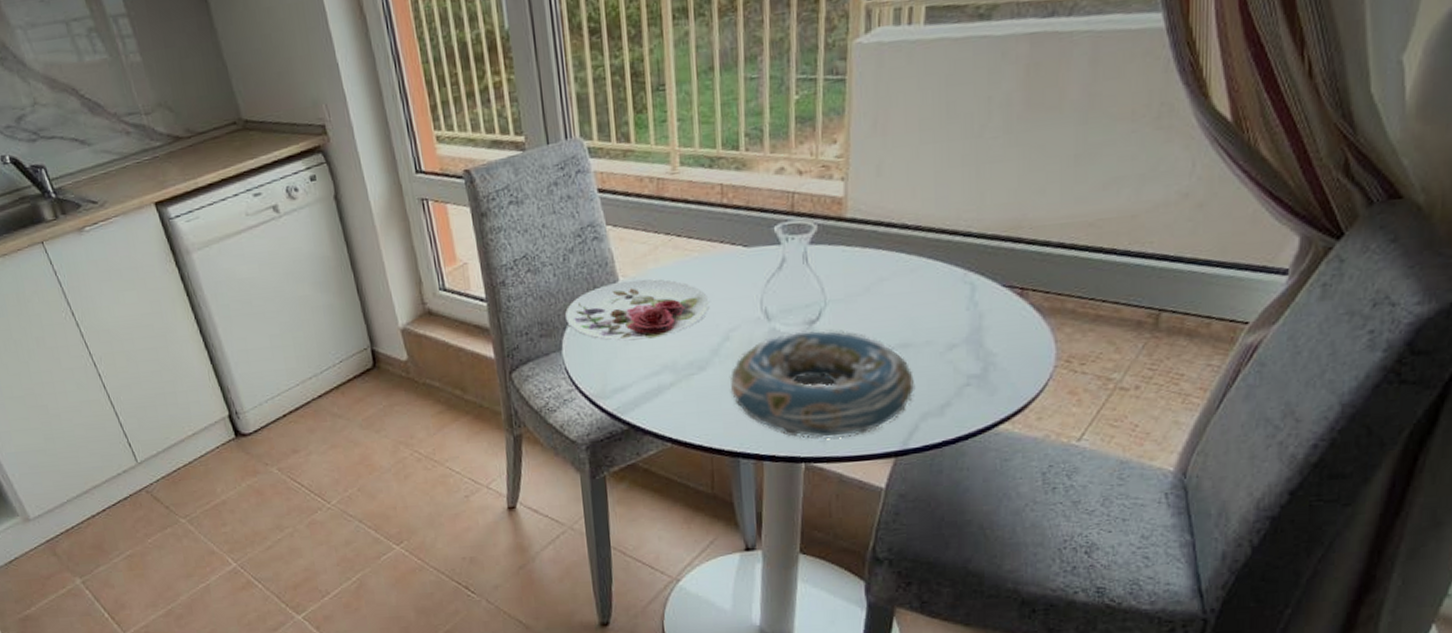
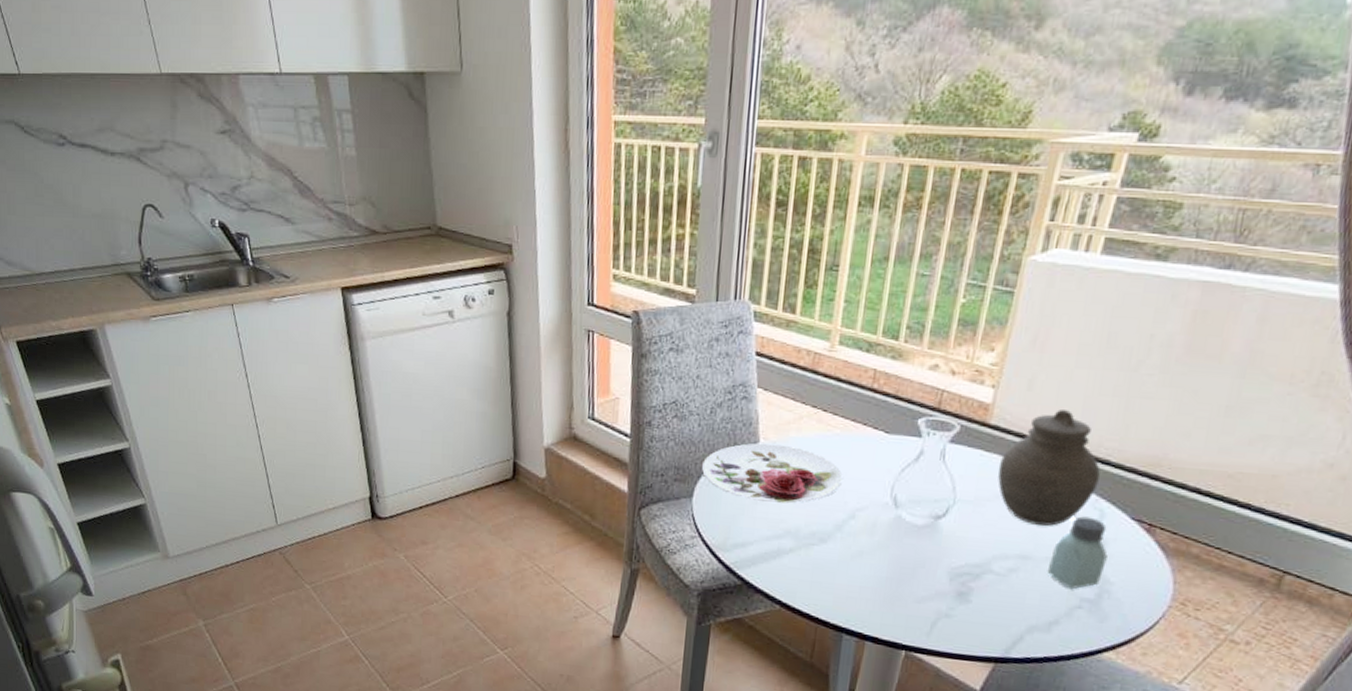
decorative bowl: present [729,330,916,440] -> none [846,522,1028,635]
jar: none [862,189,964,311] -> present [998,410,1100,526]
saltshaker: none [931,292,986,369] -> present [1048,516,1108,590]

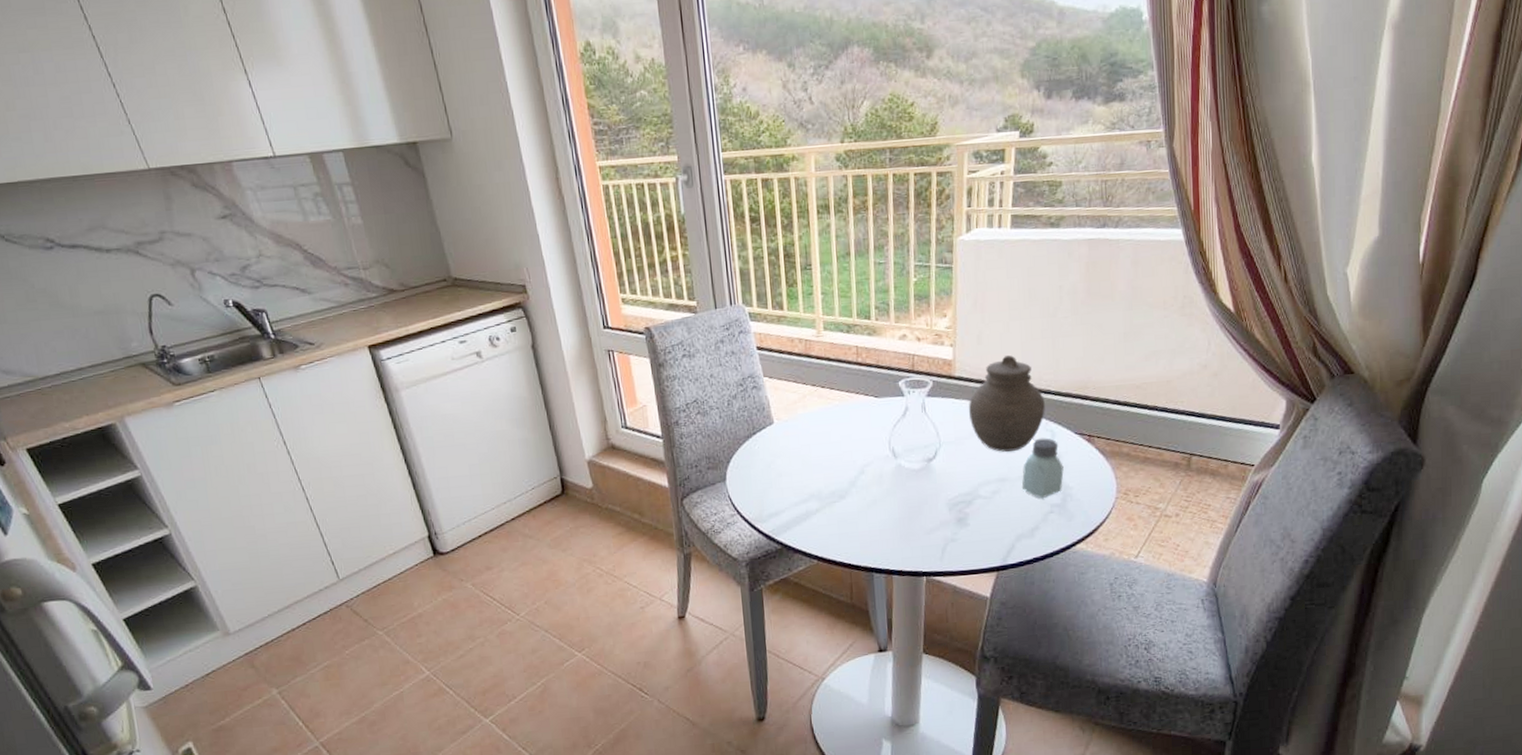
plate: present [702,443,843,504] -> none [729,421,848,474]

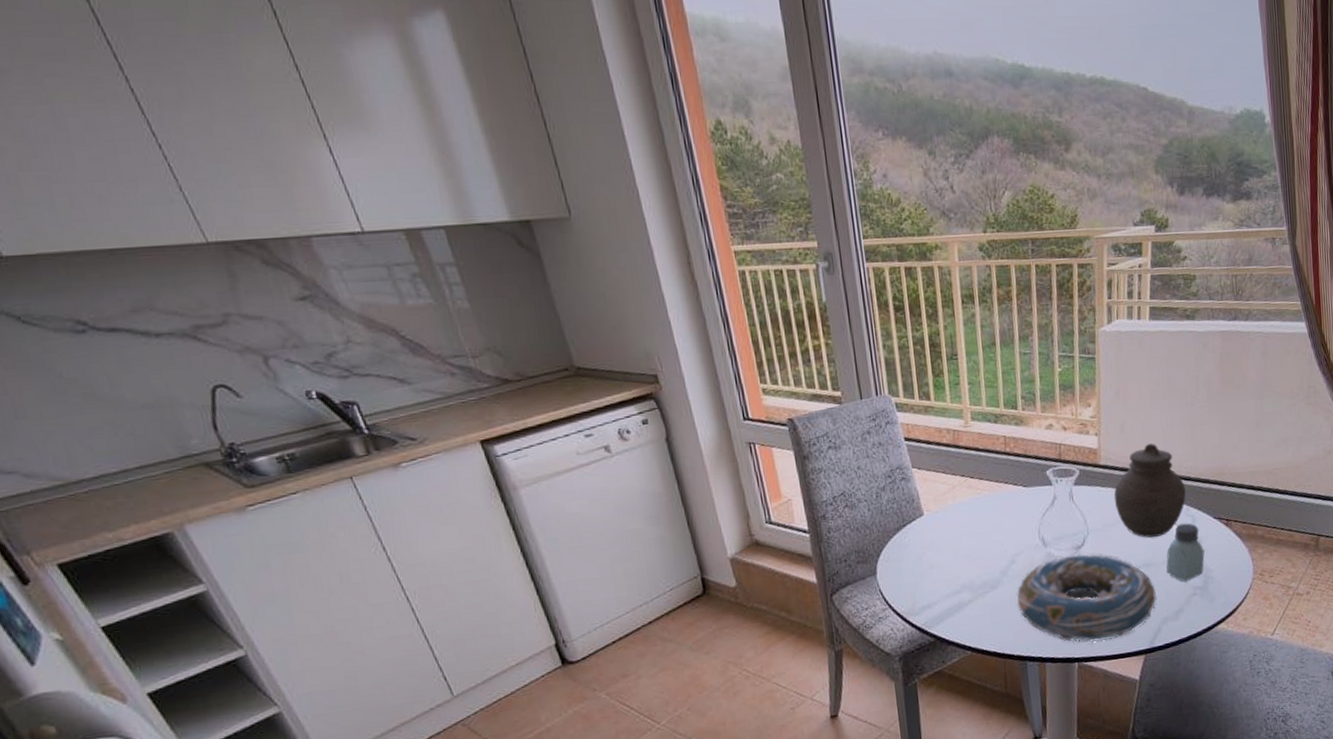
decorative bowl: none [864,466,1012,557] -> present [1016,553,1157,643]

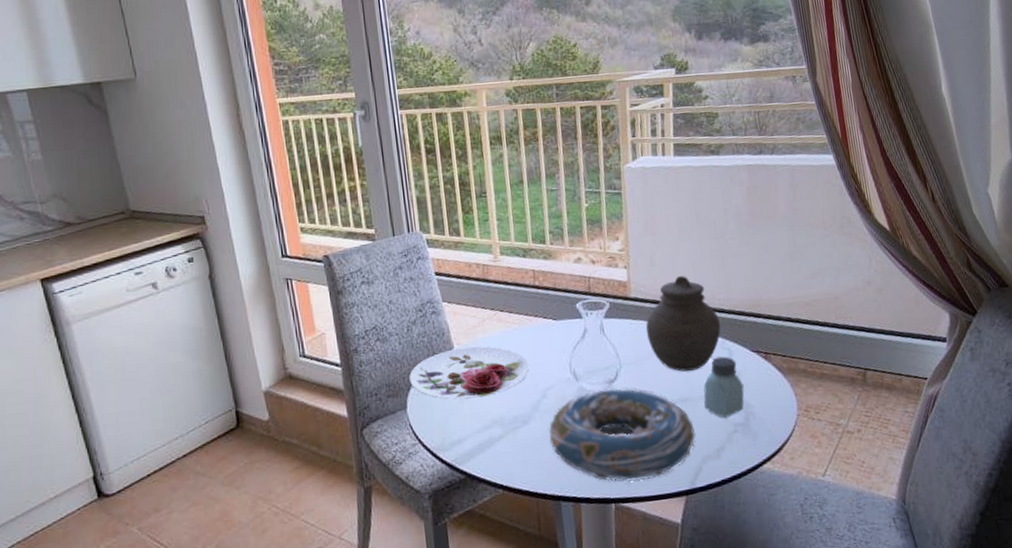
plate: none [879,513,999,566] -> present [409,346,529,400]

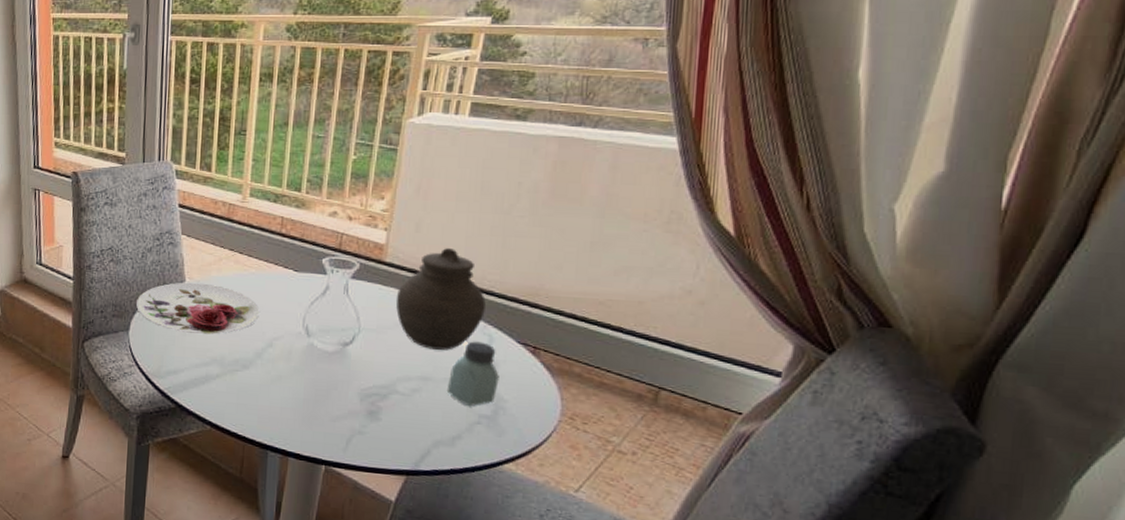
decorative bowl: present [548,388,696,482] -> none [267,349,431,450]

